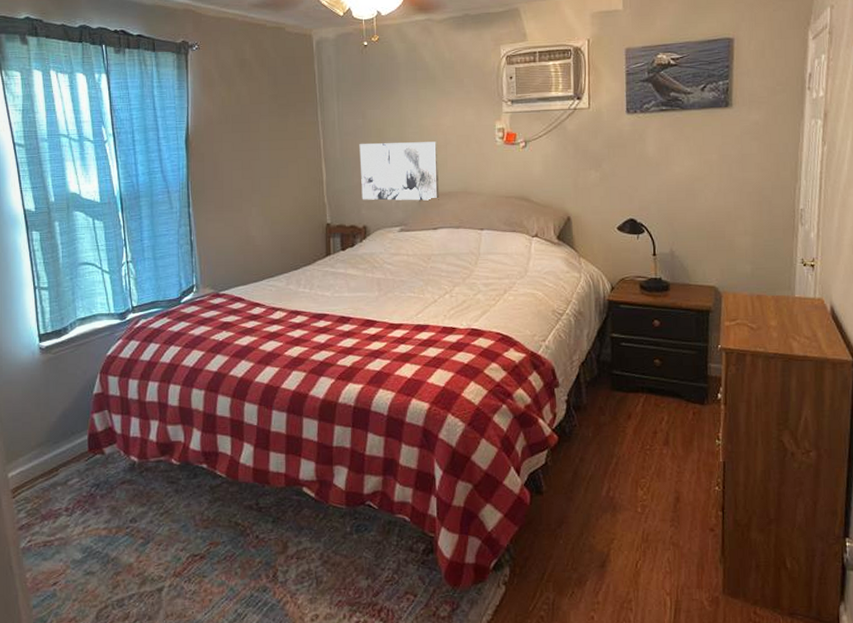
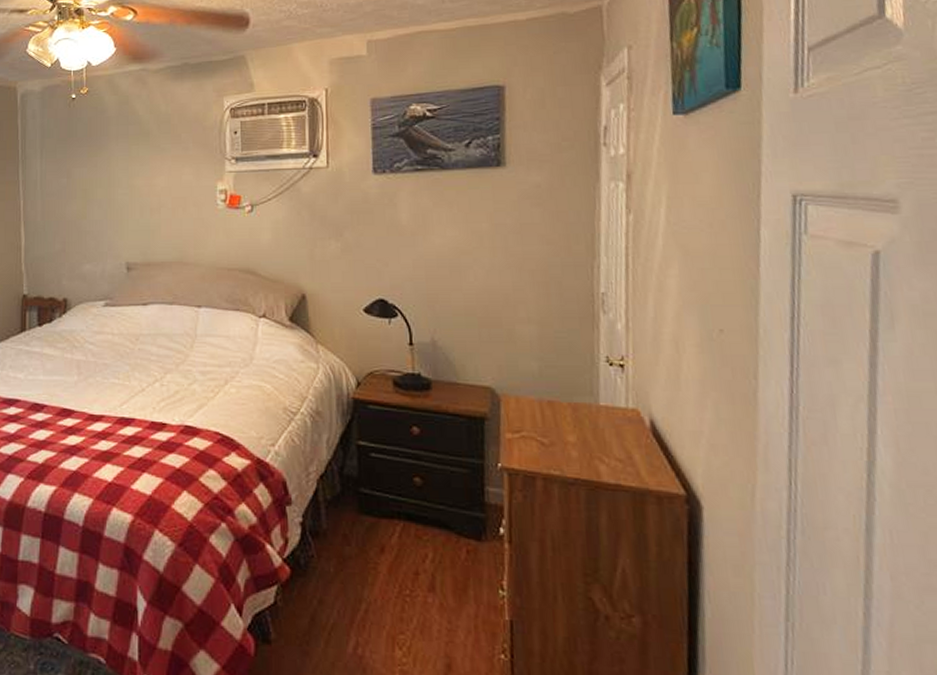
wall art: present [359,141,439,201] -> none [62,204,150,271]

